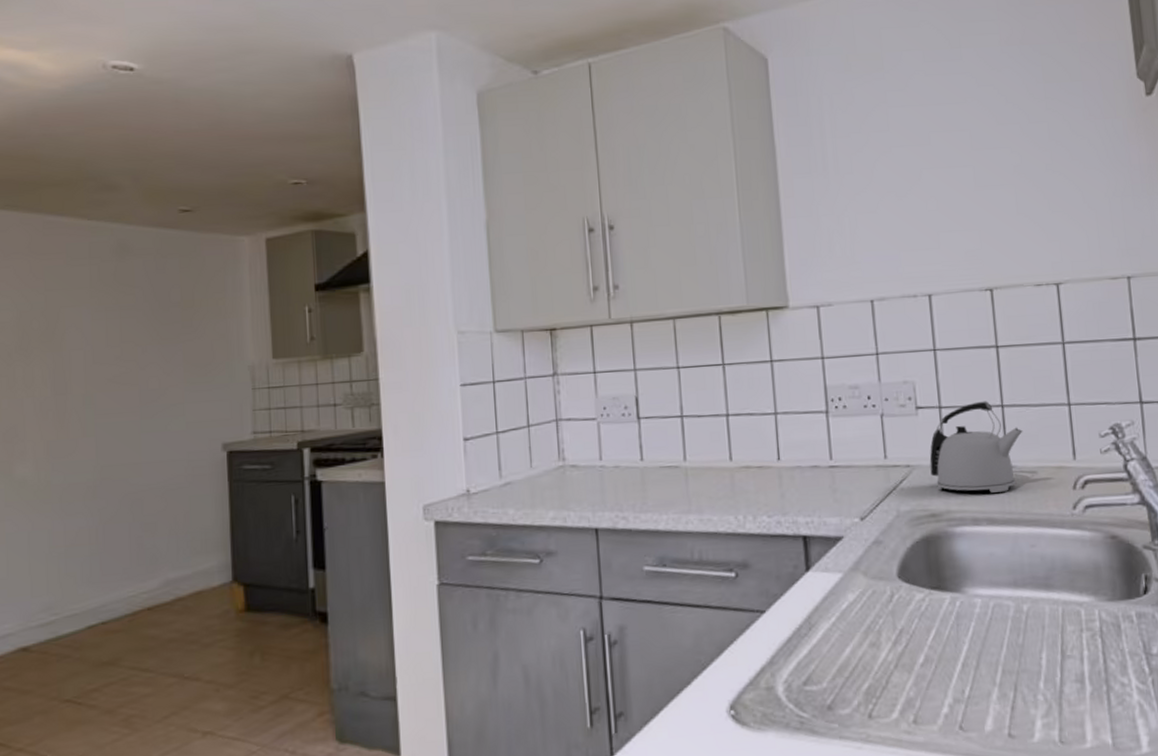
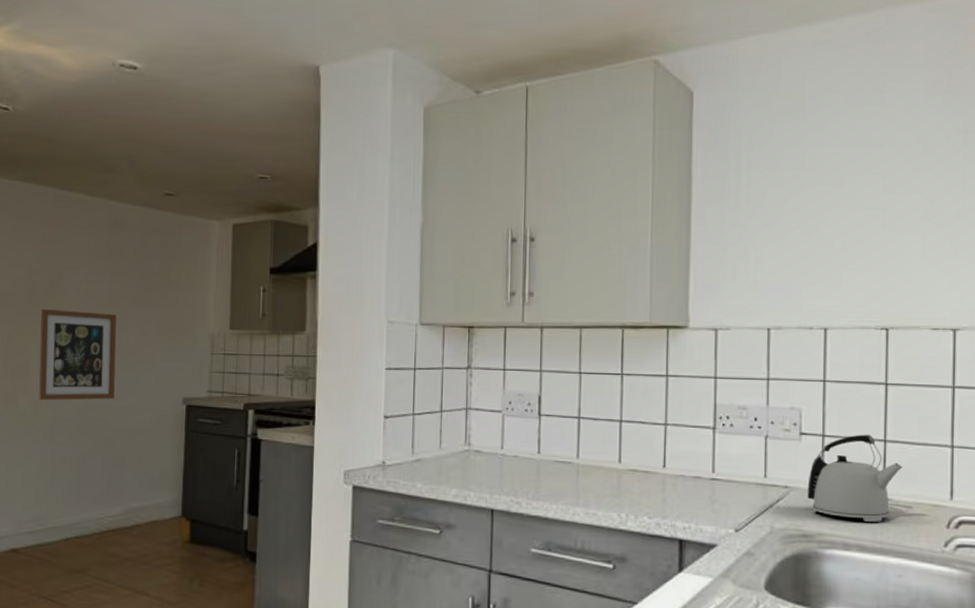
wall art: none [35,354,137,466] -> present [39,308,117,401]

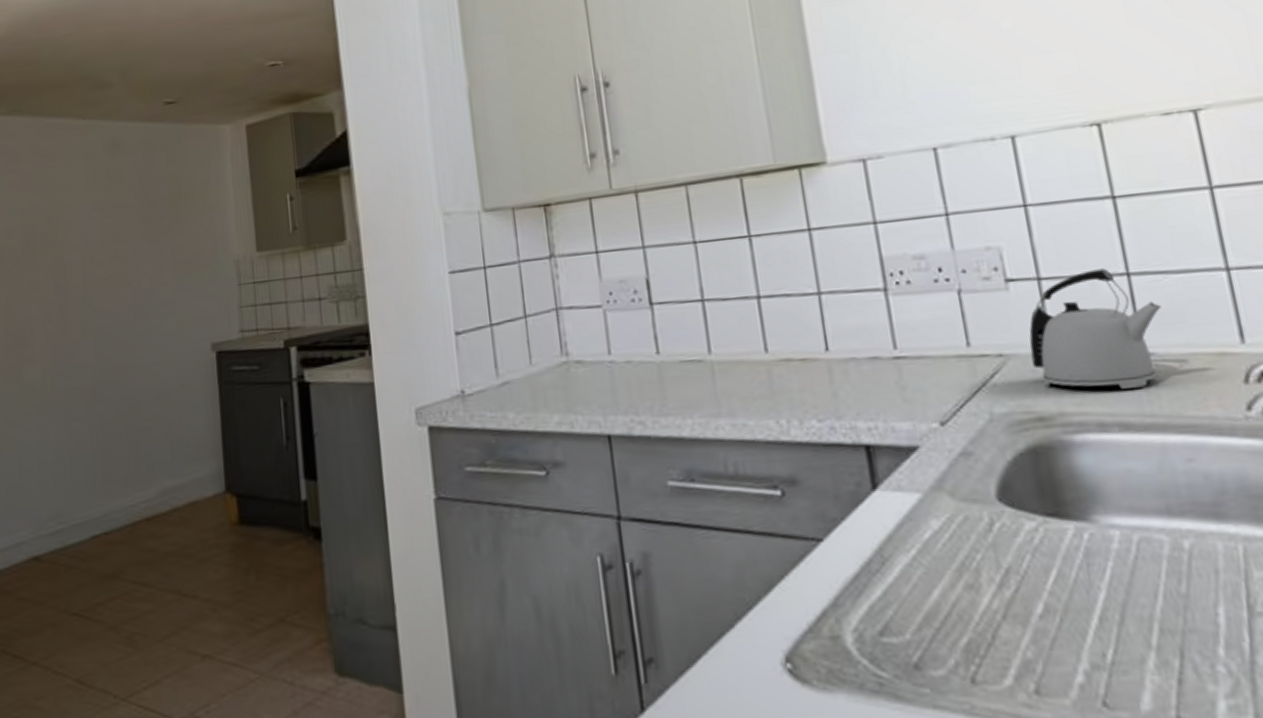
wall art: present [39,308,117,401] -> none [40,253,132,370]

